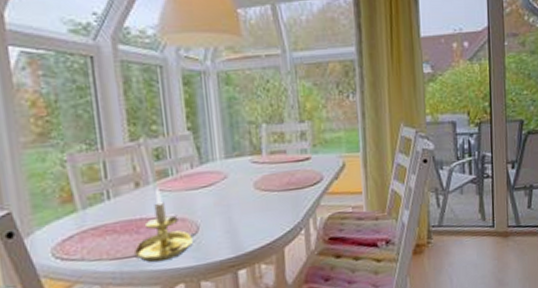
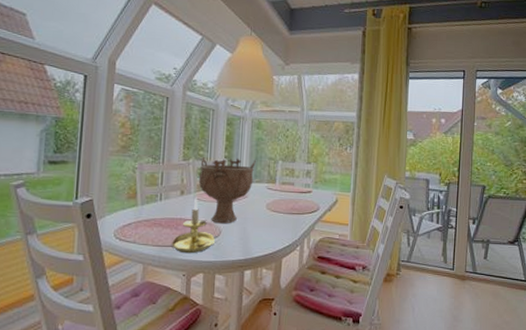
decorative bowl: none [155,127,232,218] -> present [198,156,256,224]

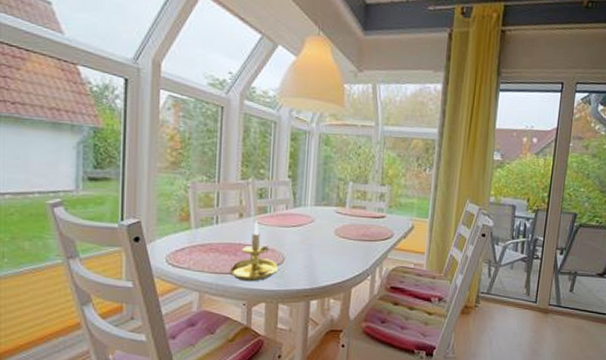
decorative bowl: present [198,156,256,224] -> none [259,175,323,251]

